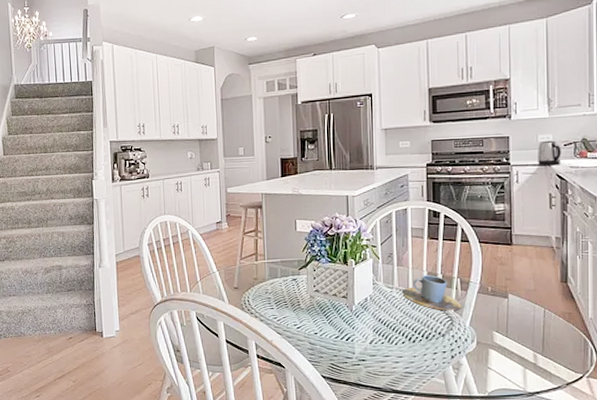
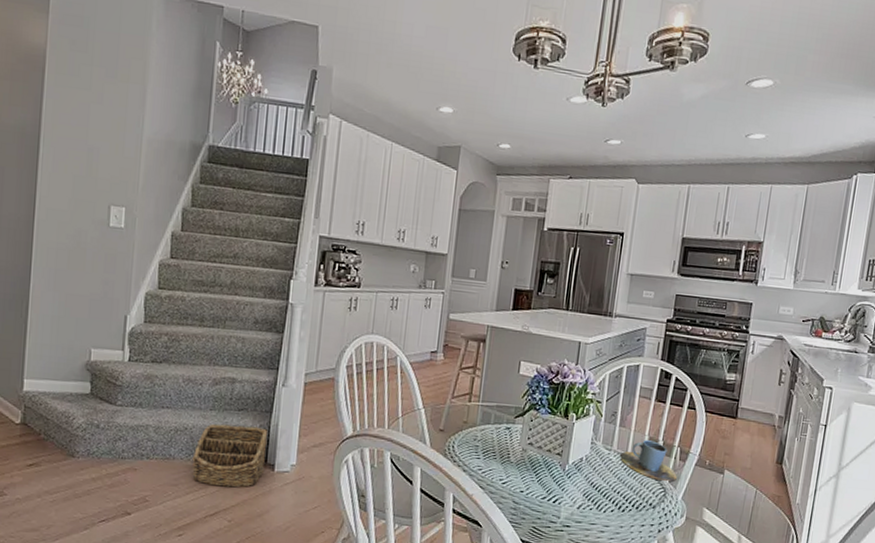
basket: none [38,303,95,354] -> present [192,423,268,488]
kettle: present [538,140,561,166] -> none [775,313,799,341]

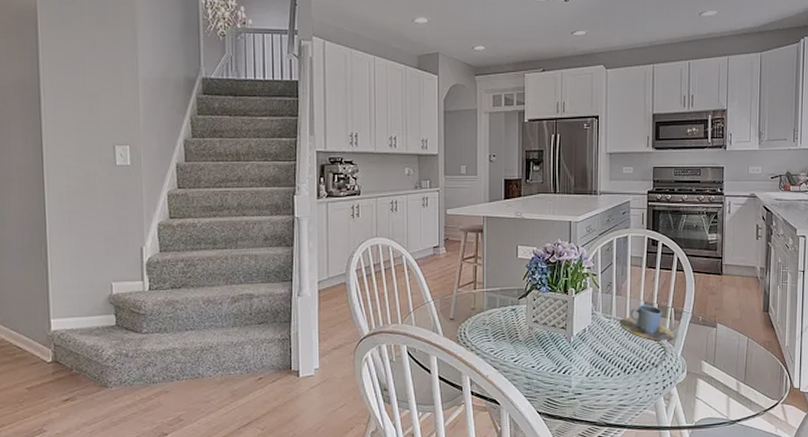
basket: present [192,423,268,488] -> none [220,337,290,398]

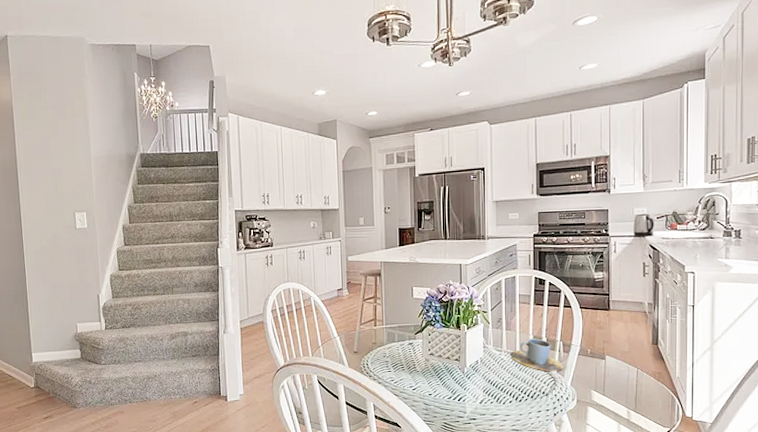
kettle: none [748,172,769,198] -> present [634,213,654,237]

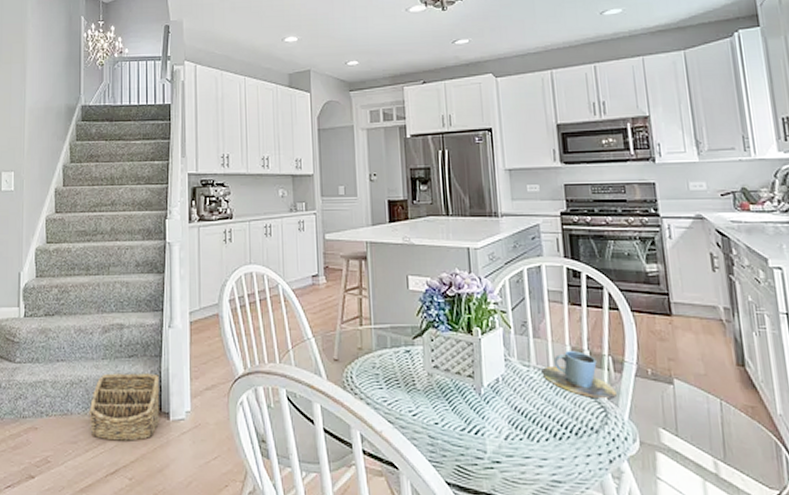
basket: none [163,368,219,418] -> present [89,373,160,441]
kettle: present [634,213,654,237] -> none [690,189,720,219]

